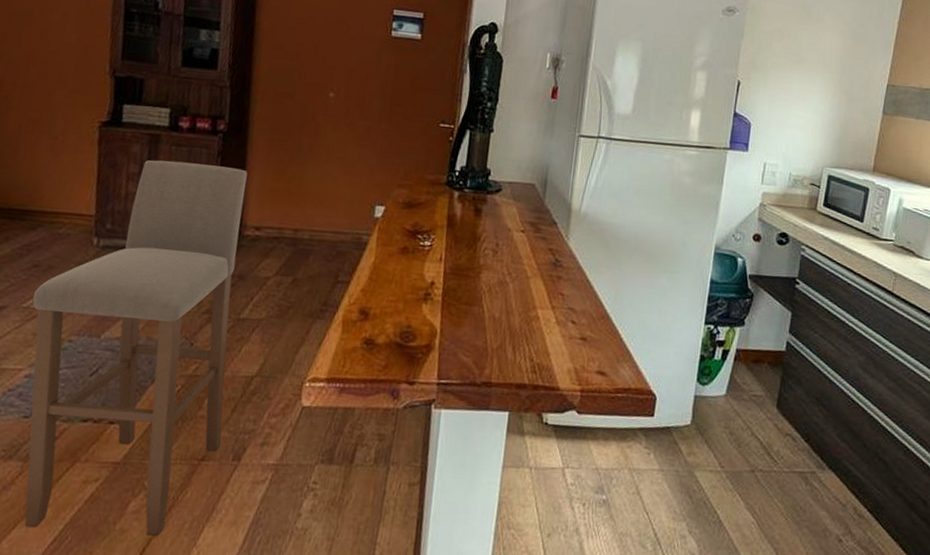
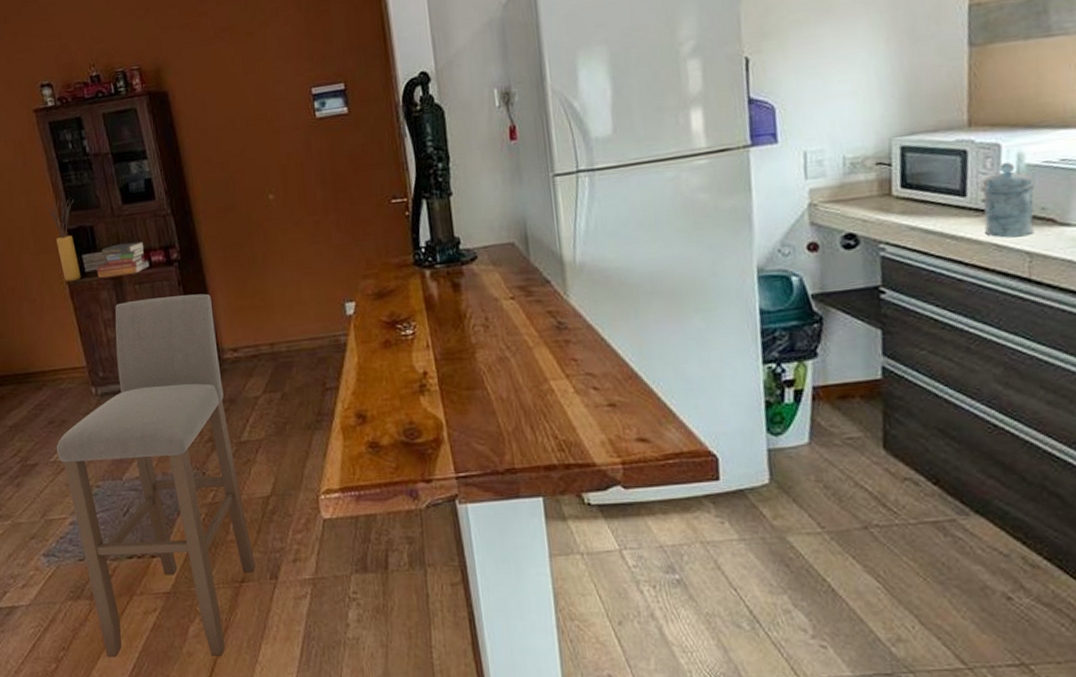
vase: none [96,45,131,129] -> present [46,196,81,282]
books: none [134,102,194,136] -> present [97,241,150,278]
canister: none [871,203,906,260] -> present [981,162,1036,238]

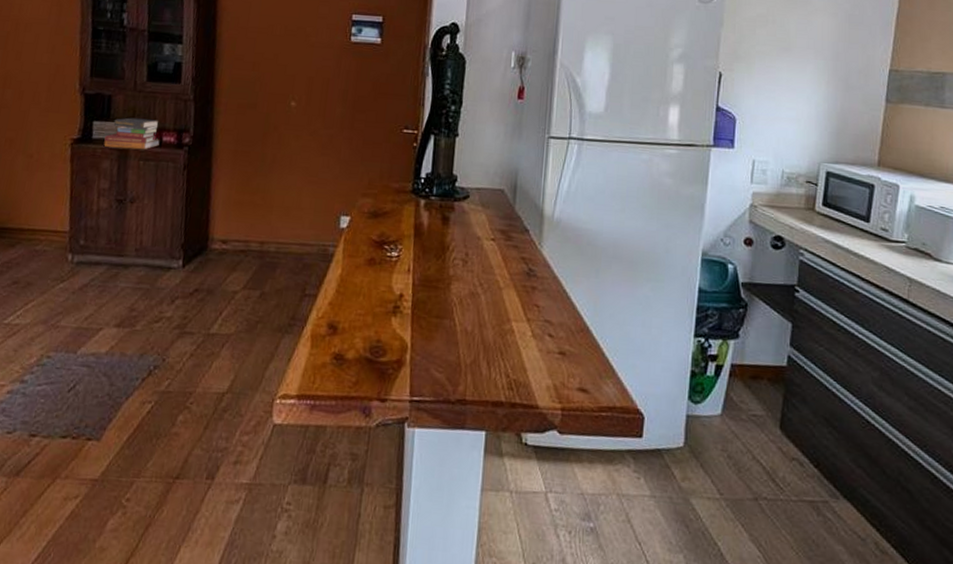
vase: present [46,196,81,282] -> none [68,63,99,146]
bar stool: present [56,293,255,656] -> none [10,175,213,555]
canister: present [981,162,1036,238] -> none [880,200,920,264]

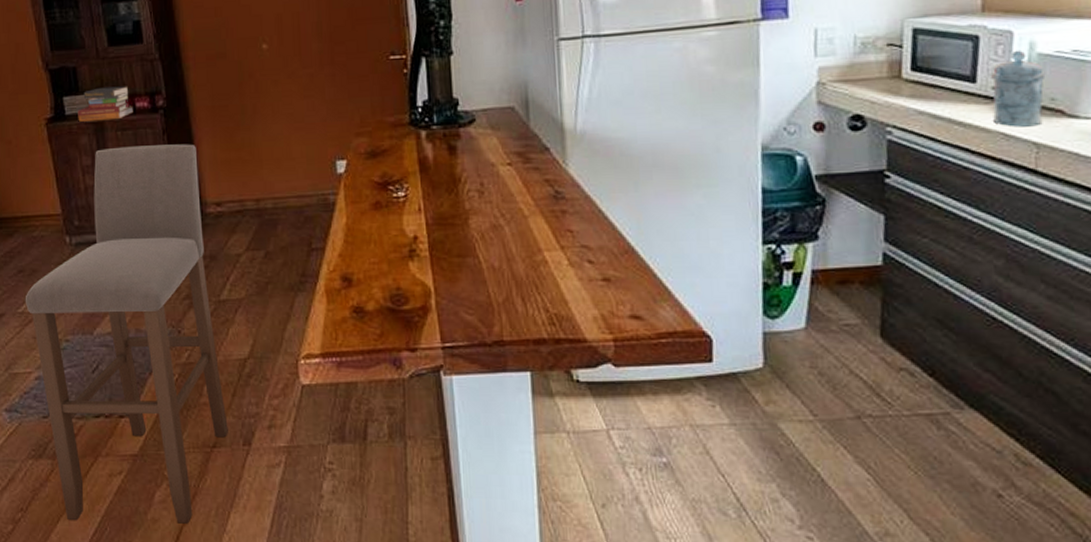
bar stool: none [10,175,213,555] -> present [25,144,228,524]
canister: none [880,200,920,264] -> present [991,50,1046,127]

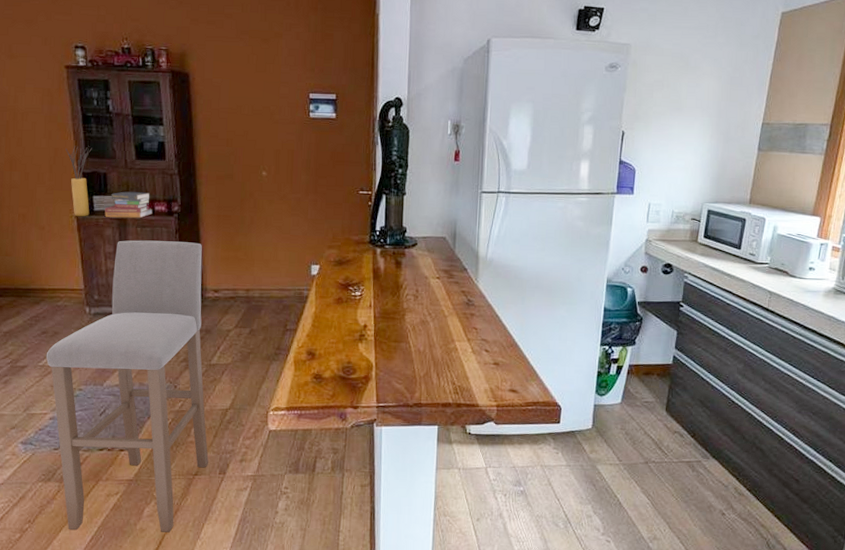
vase: none [27,35,61,125] -> present [65,145,92,217]
canister: present [991,50,1046,127] -> none [748,230,781,281]

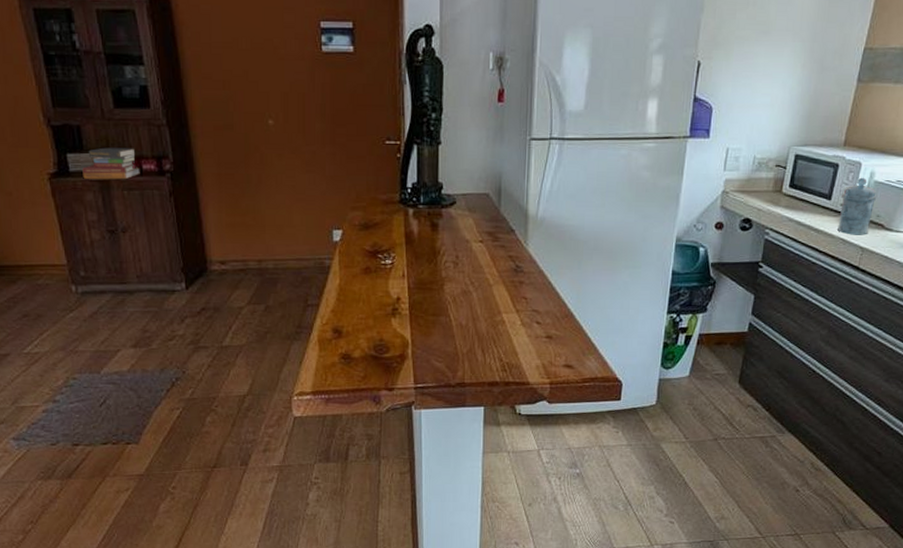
bar stool: present [46,240,209,533] -> none [30,205,228,529]
vase: present [65,145,92,217] -> none [27,91,65,180]
canister: none [748,230,781,281] -> present [837,177,877,235]

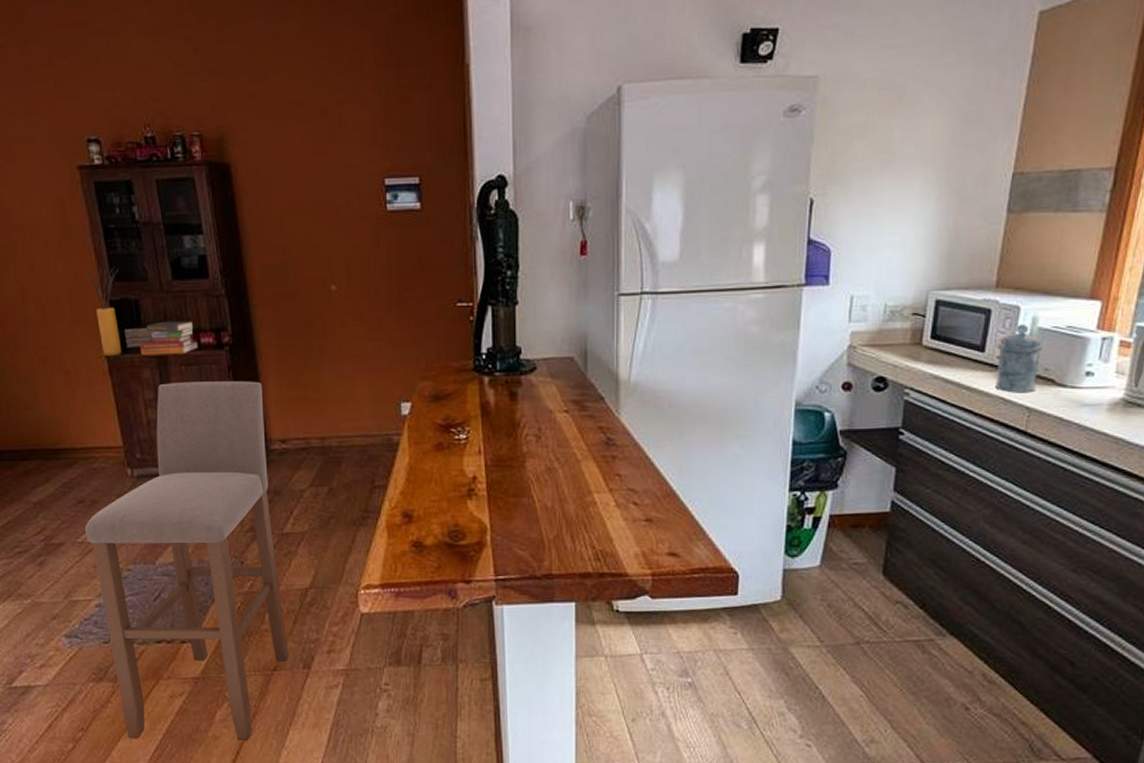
vase: none [27,91,65,180] -> present [87,265,122,357]
bar stool: none [30,205,228,529] -> present [84,381,289,740]

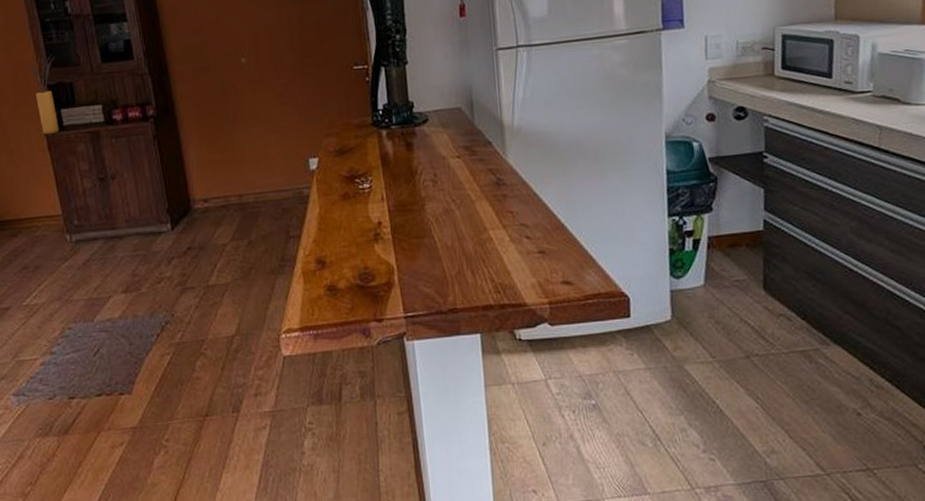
bar stool: present [84,381,289,740] -> none [29,148,219,489]
books: present [140,321,198,355] -> none [75,98,126,131]
canister: present [996,324,1043,393] -> none [843,50,885,114]

